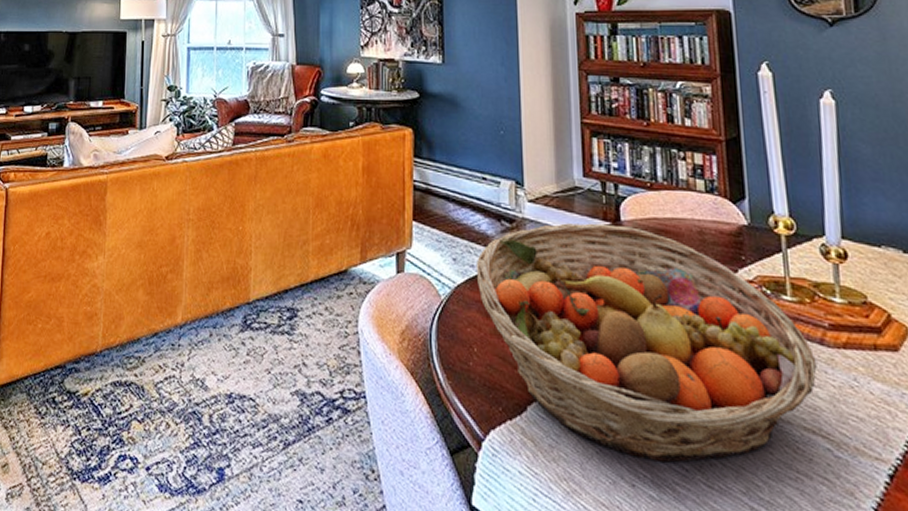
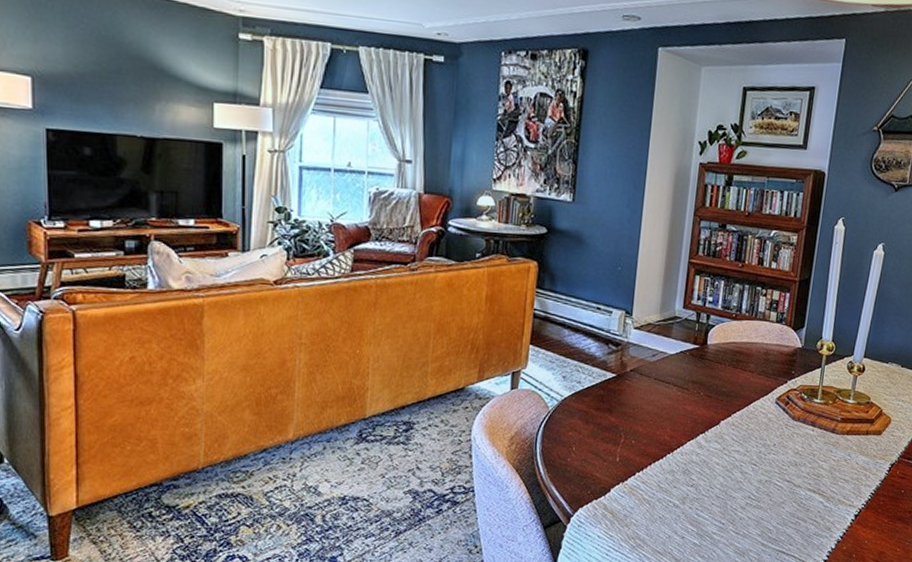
fruit basket: present [475,223,817,463] -> none [582,346,827,520]

